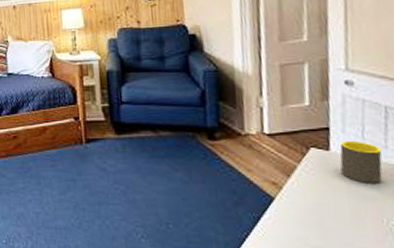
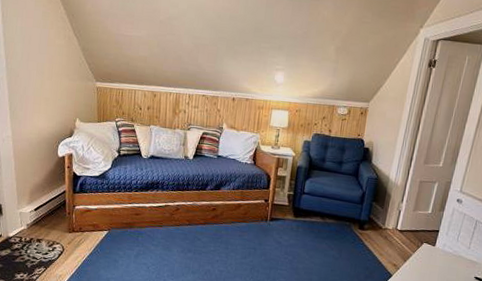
mug: present [339,140,383,183] -> none [437,240,466,272]

